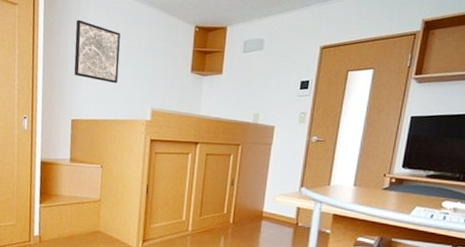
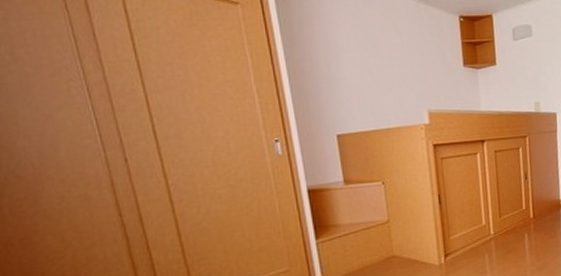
wall art: present [74,19,121,84] -> none [320,17,384,88]

